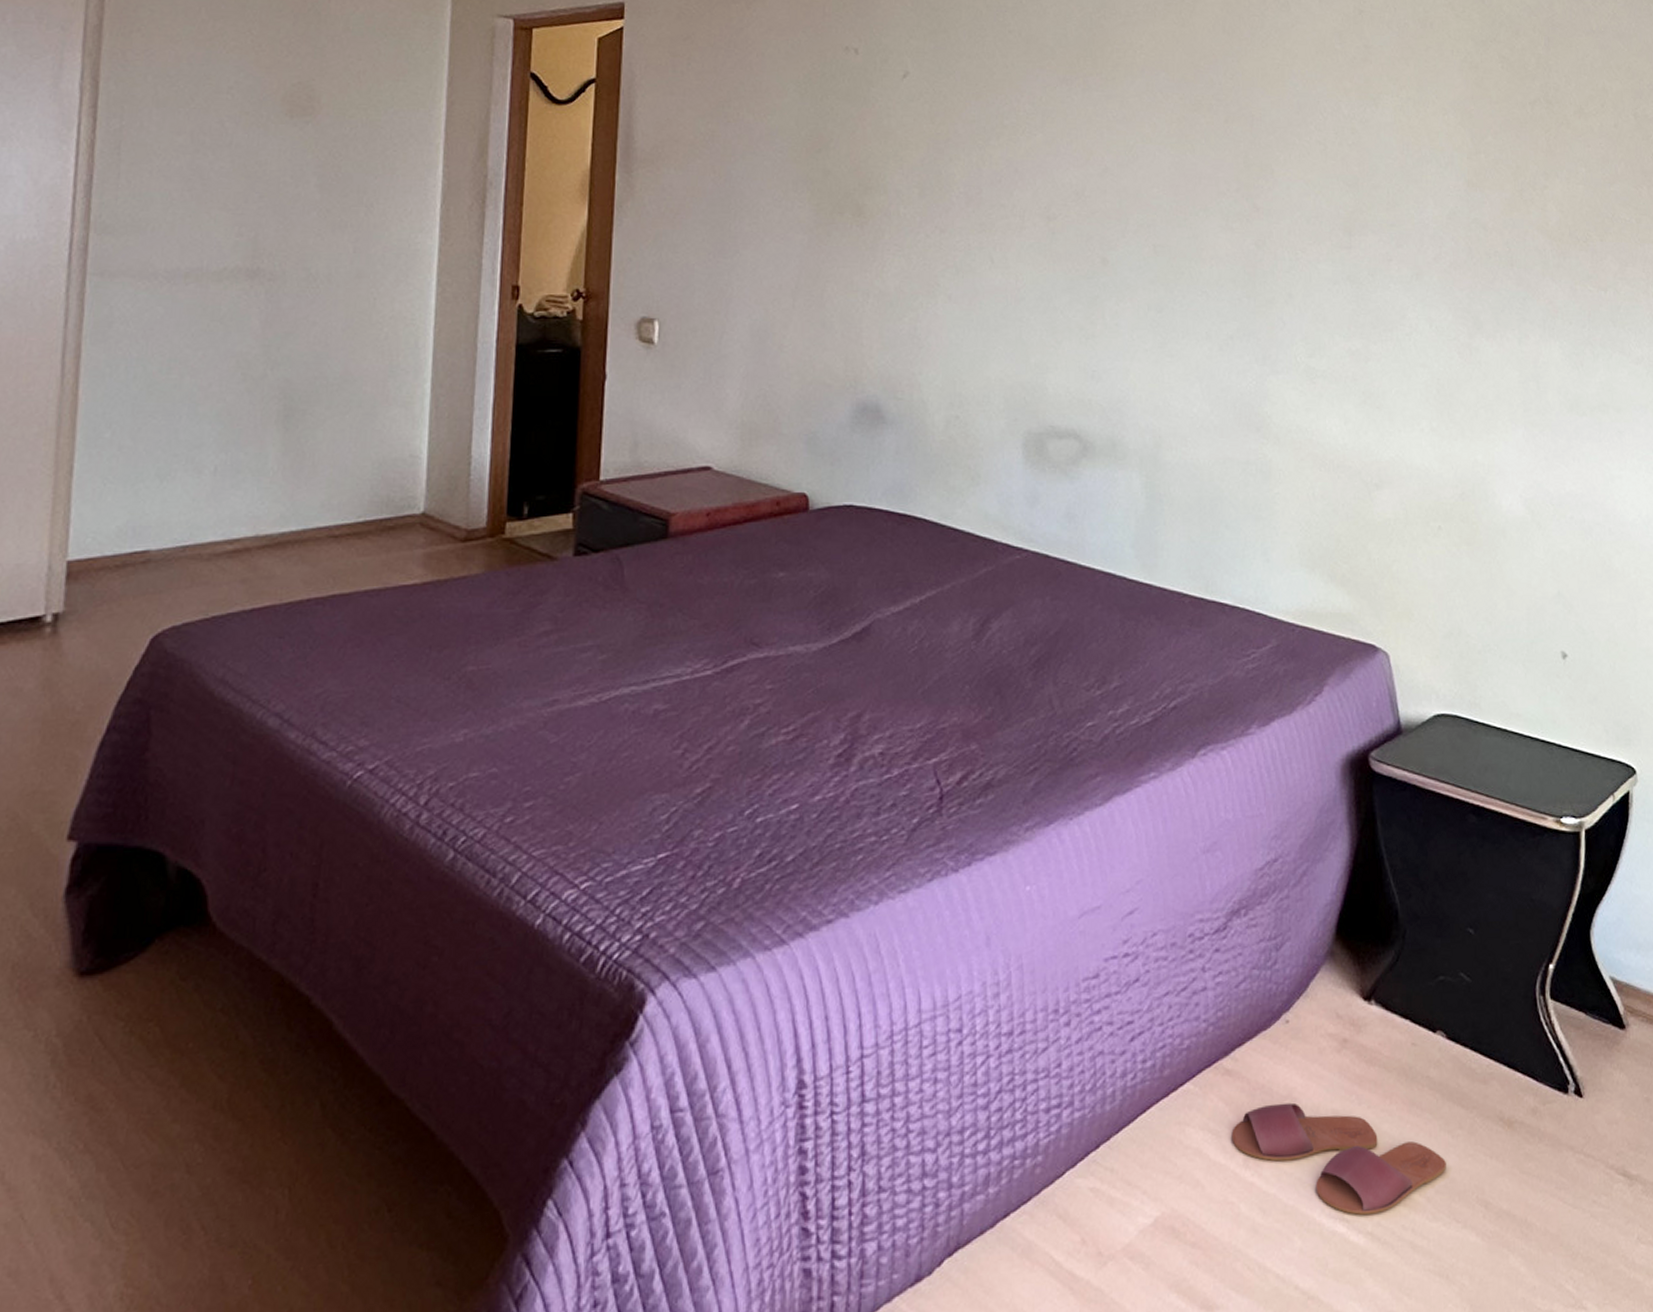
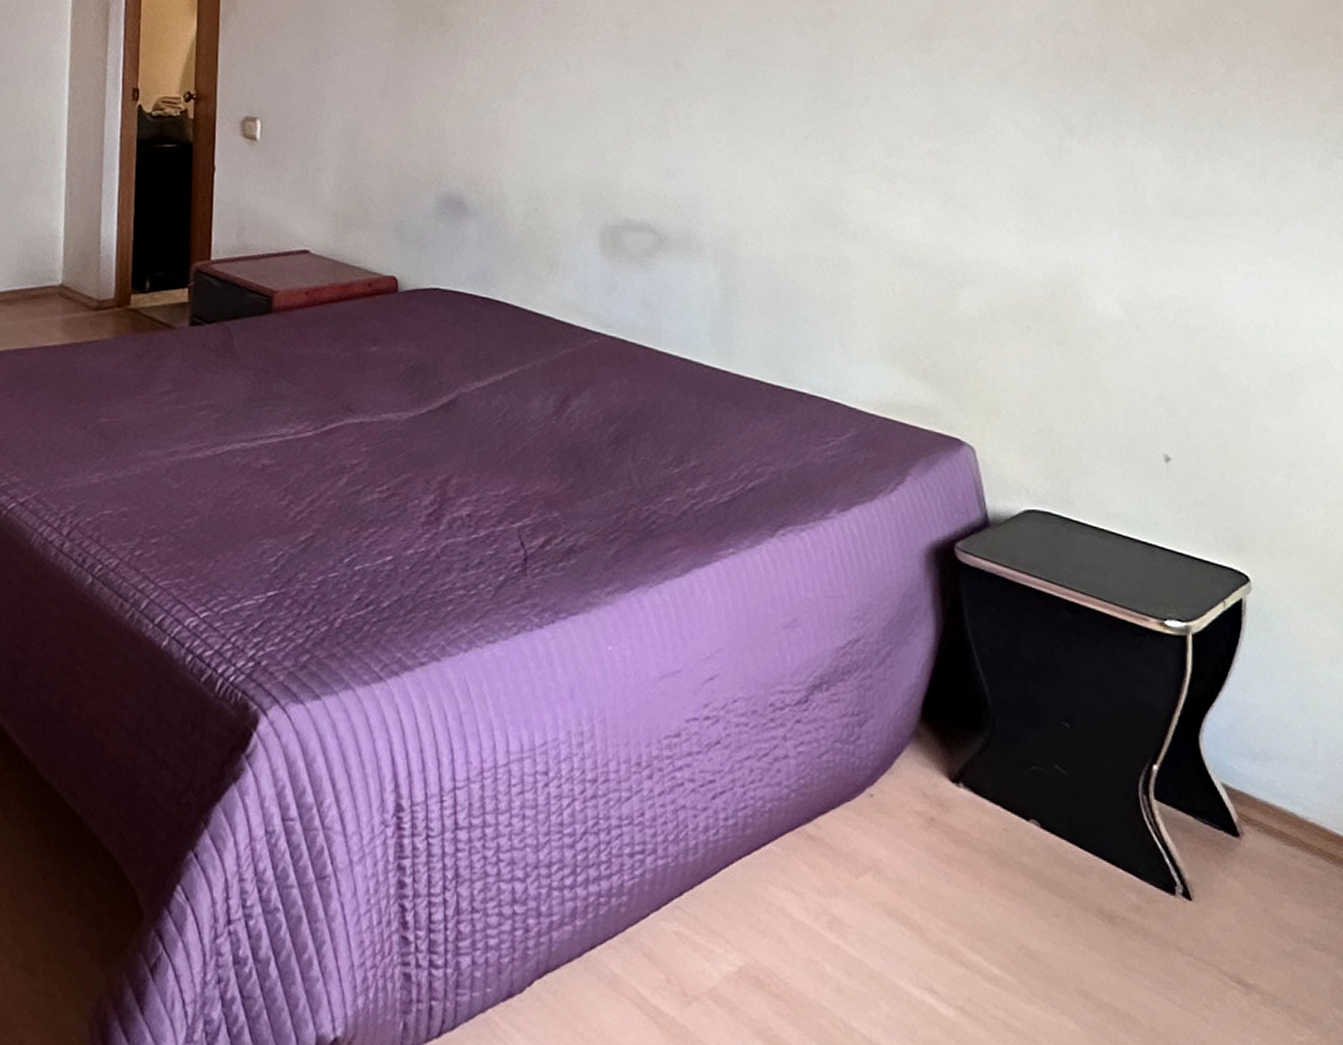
slippers: present [1231,1102,1446,1216] -> none [815,872,1042,990]

